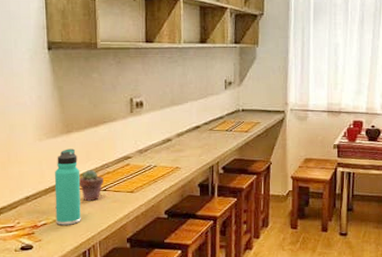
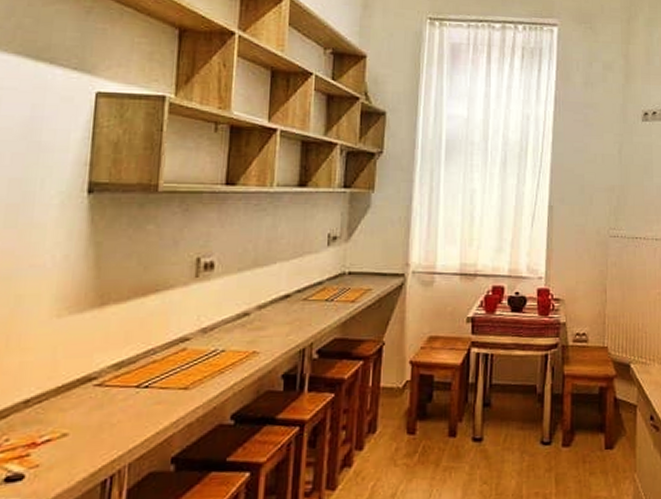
thermos bottle: present [54,148,81,225] -> none [66,328,113,442]
potted succulent: present [79,170,104,201] -> none [109,358,146,403]

